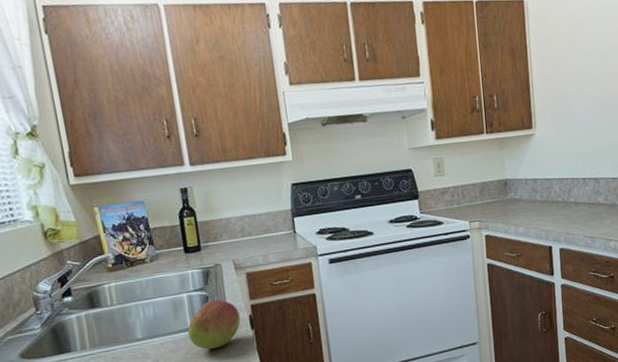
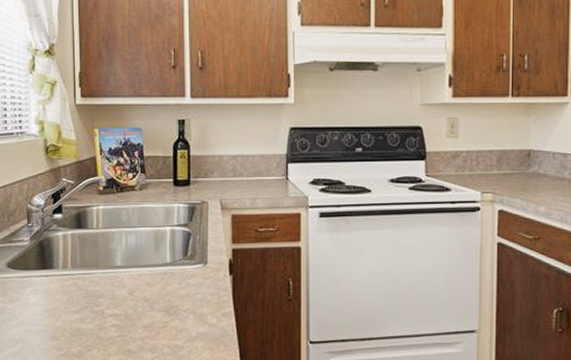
fruit: present [187,299,241,350] -> none [166,238,219,289]

